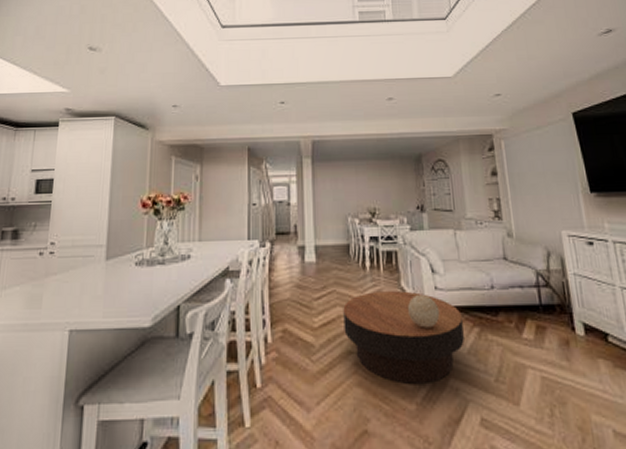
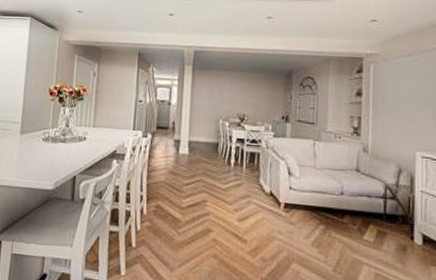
coffee table: present [343,291,464,384] -> none [207,184,311,264]
decorative sphere: present [408,295,440,328] -> none [263,192,291,220]

